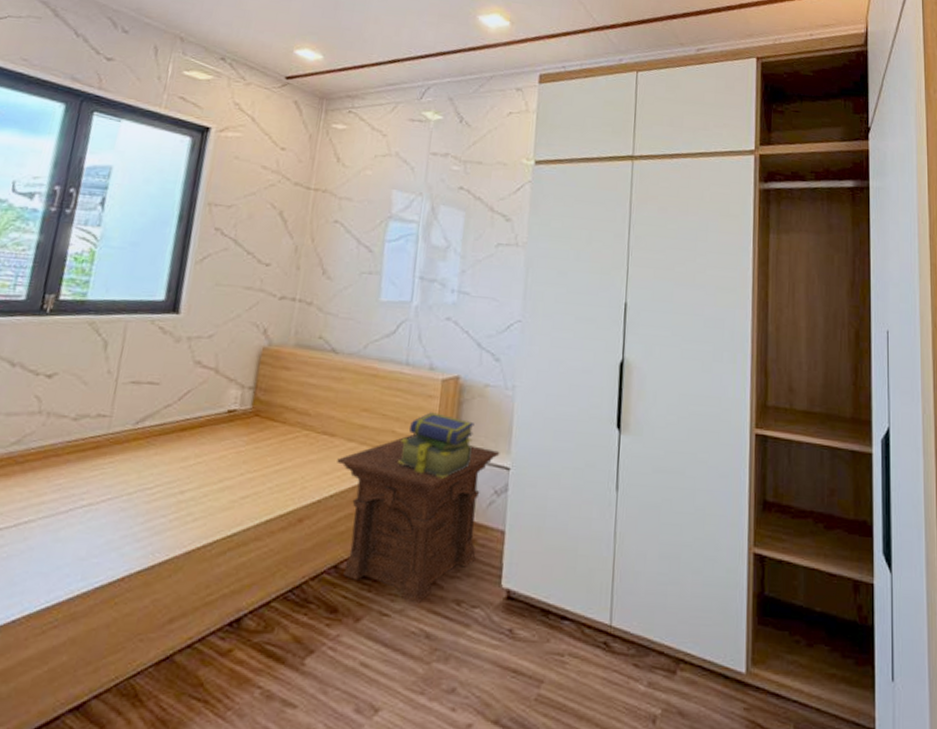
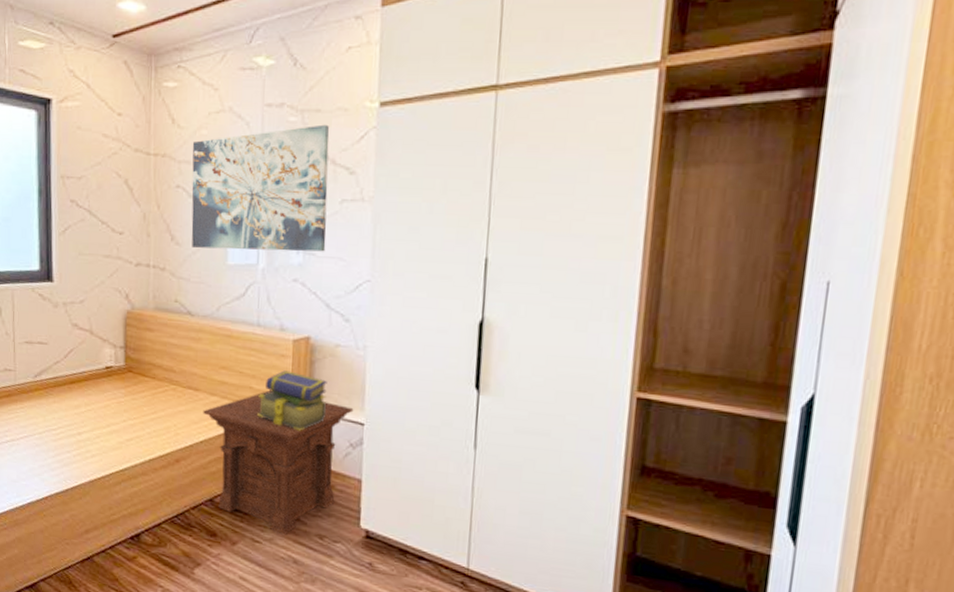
wall art: none [344,175,489,292] -> present [191,124,330,252]

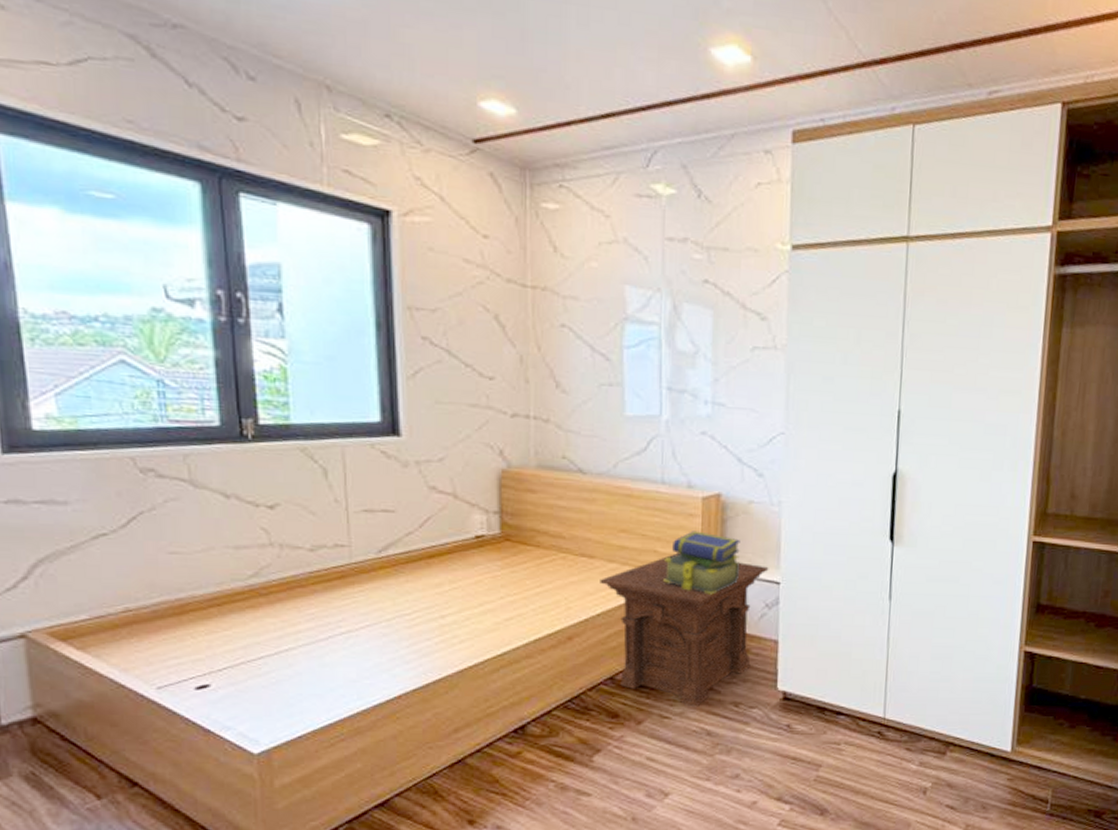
wall art: present [191,124,330,252] -> none [579,264,739,403]

